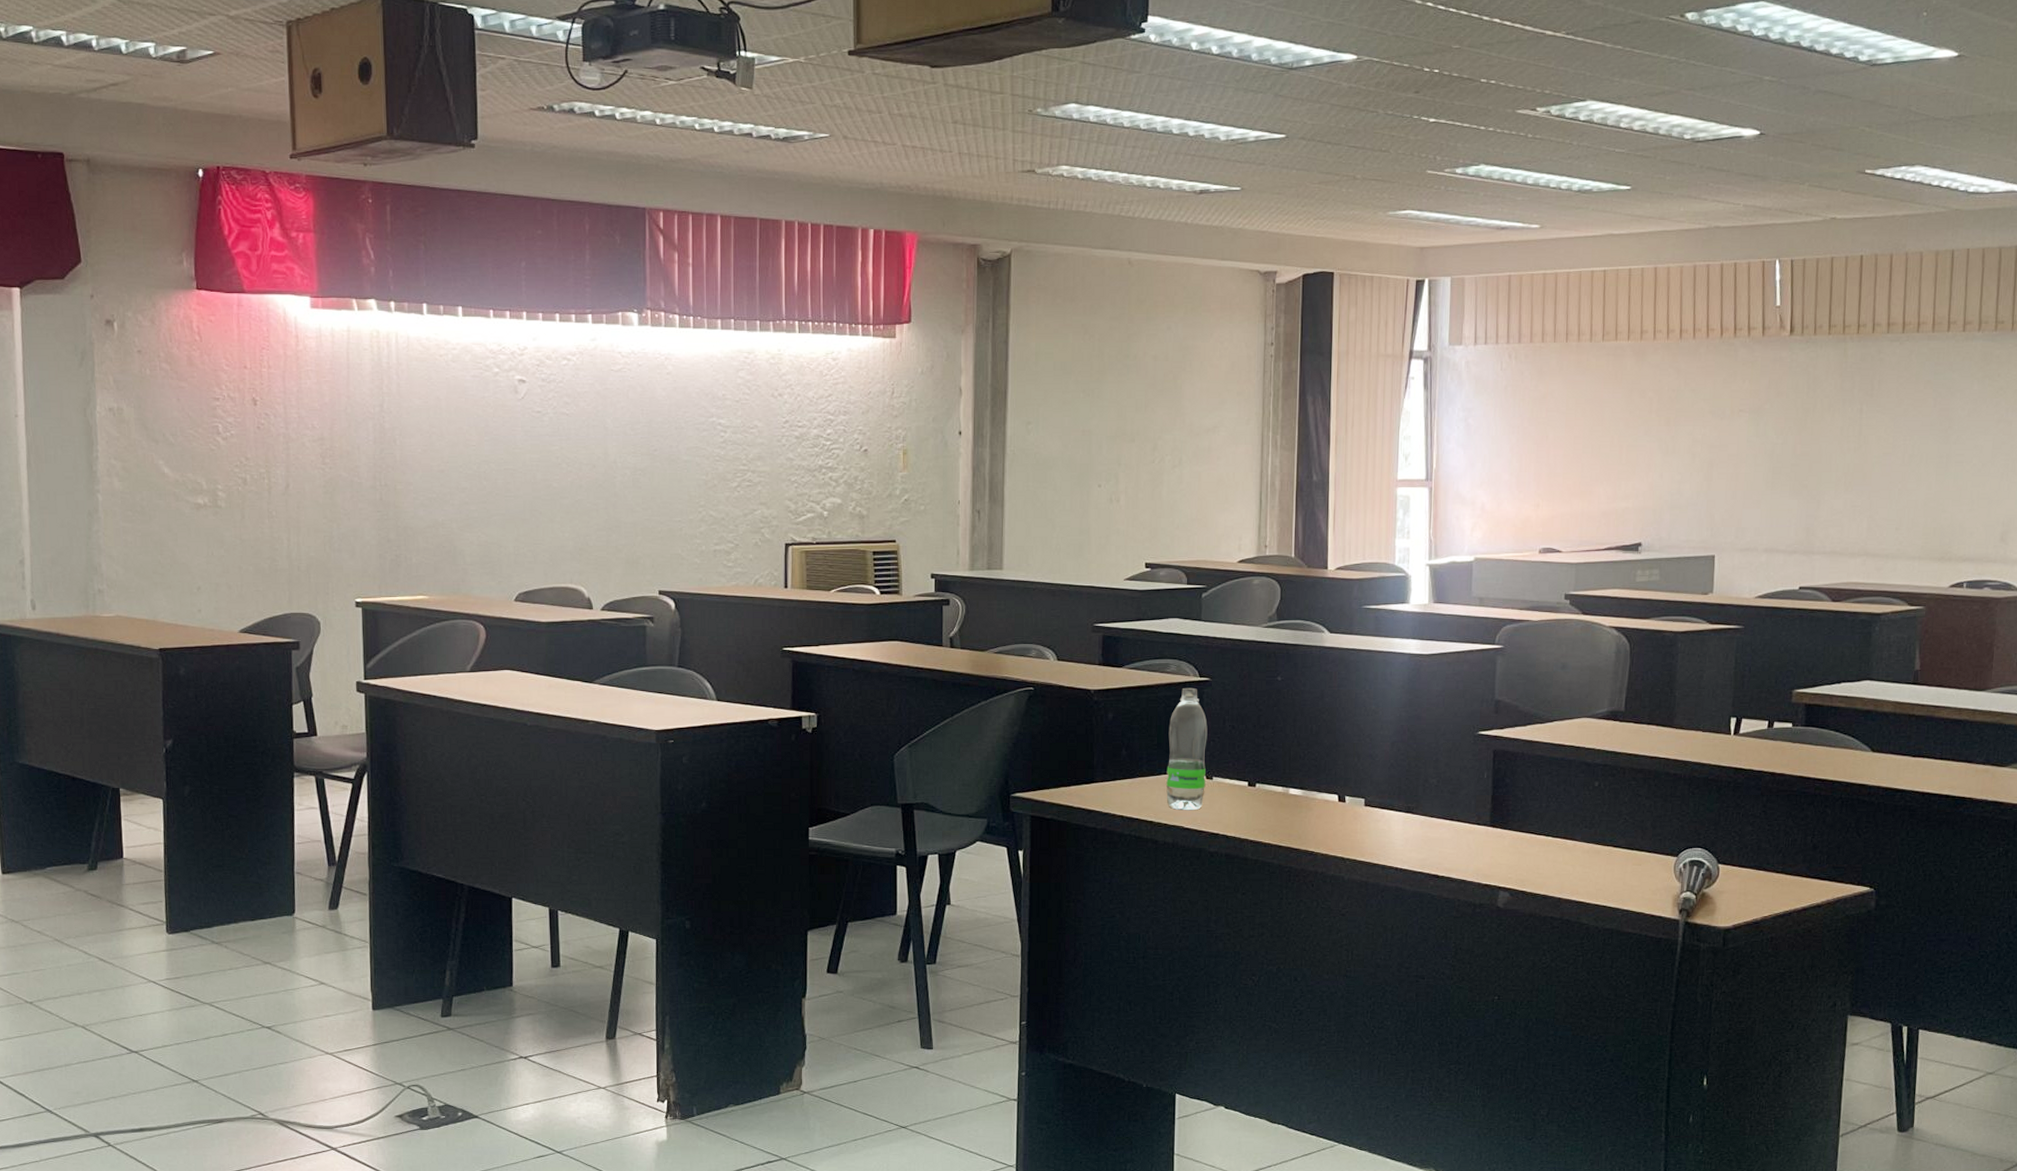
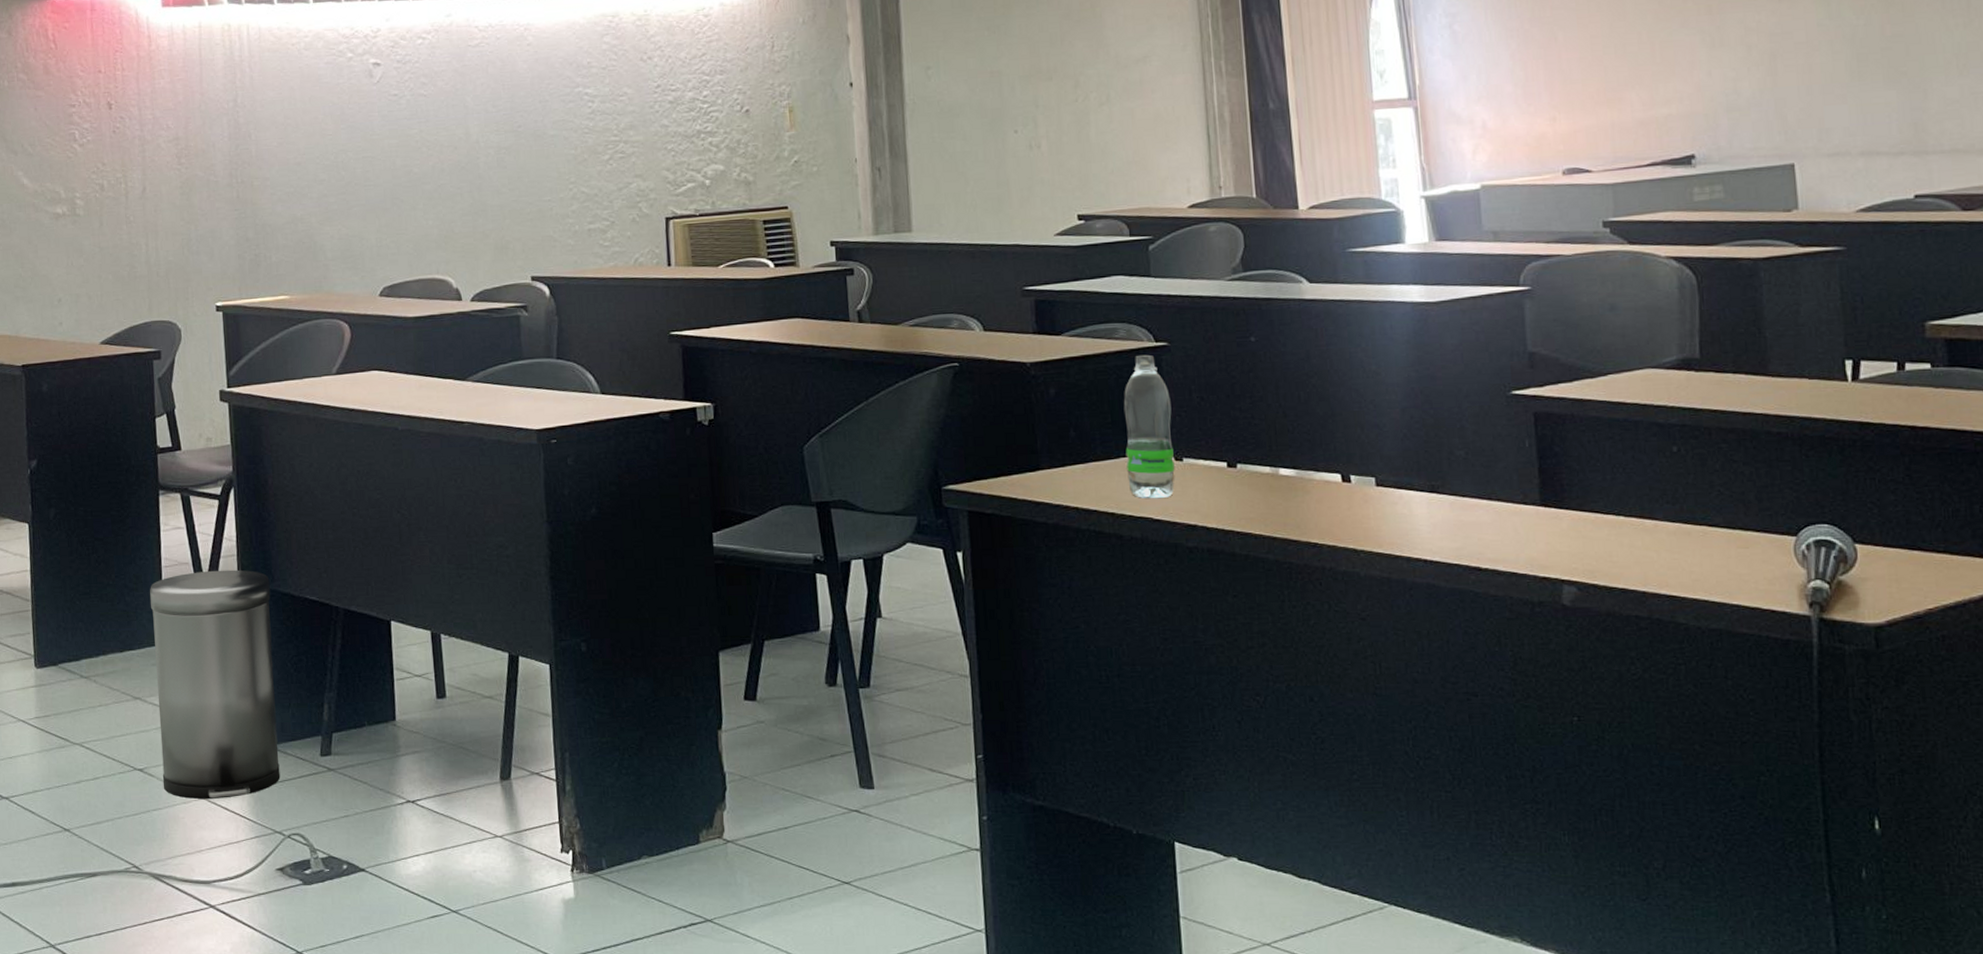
pedal bin: none [281,848,403,1054] -> present [149,569,280,799]

